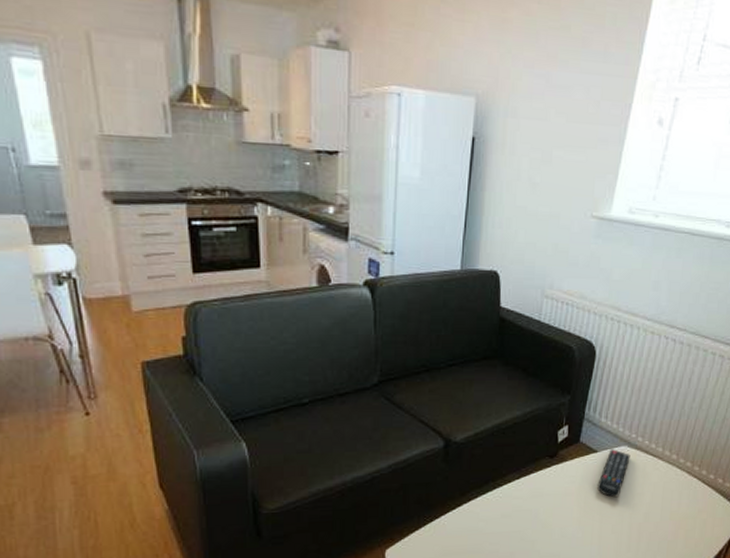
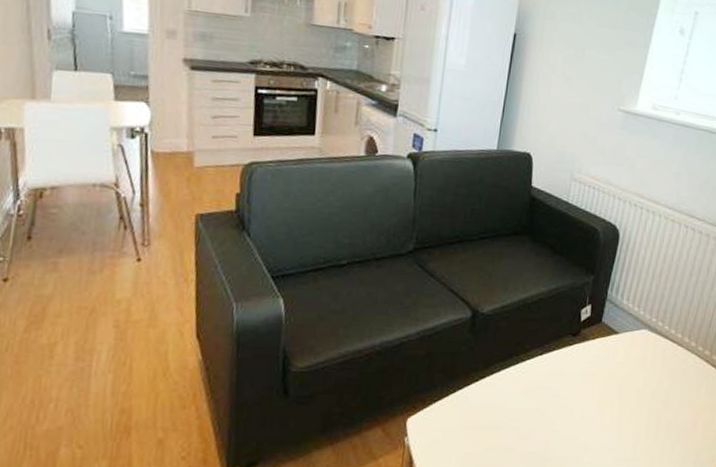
remote control: present [597,449,631,498] -> none [618,332,651,382]

